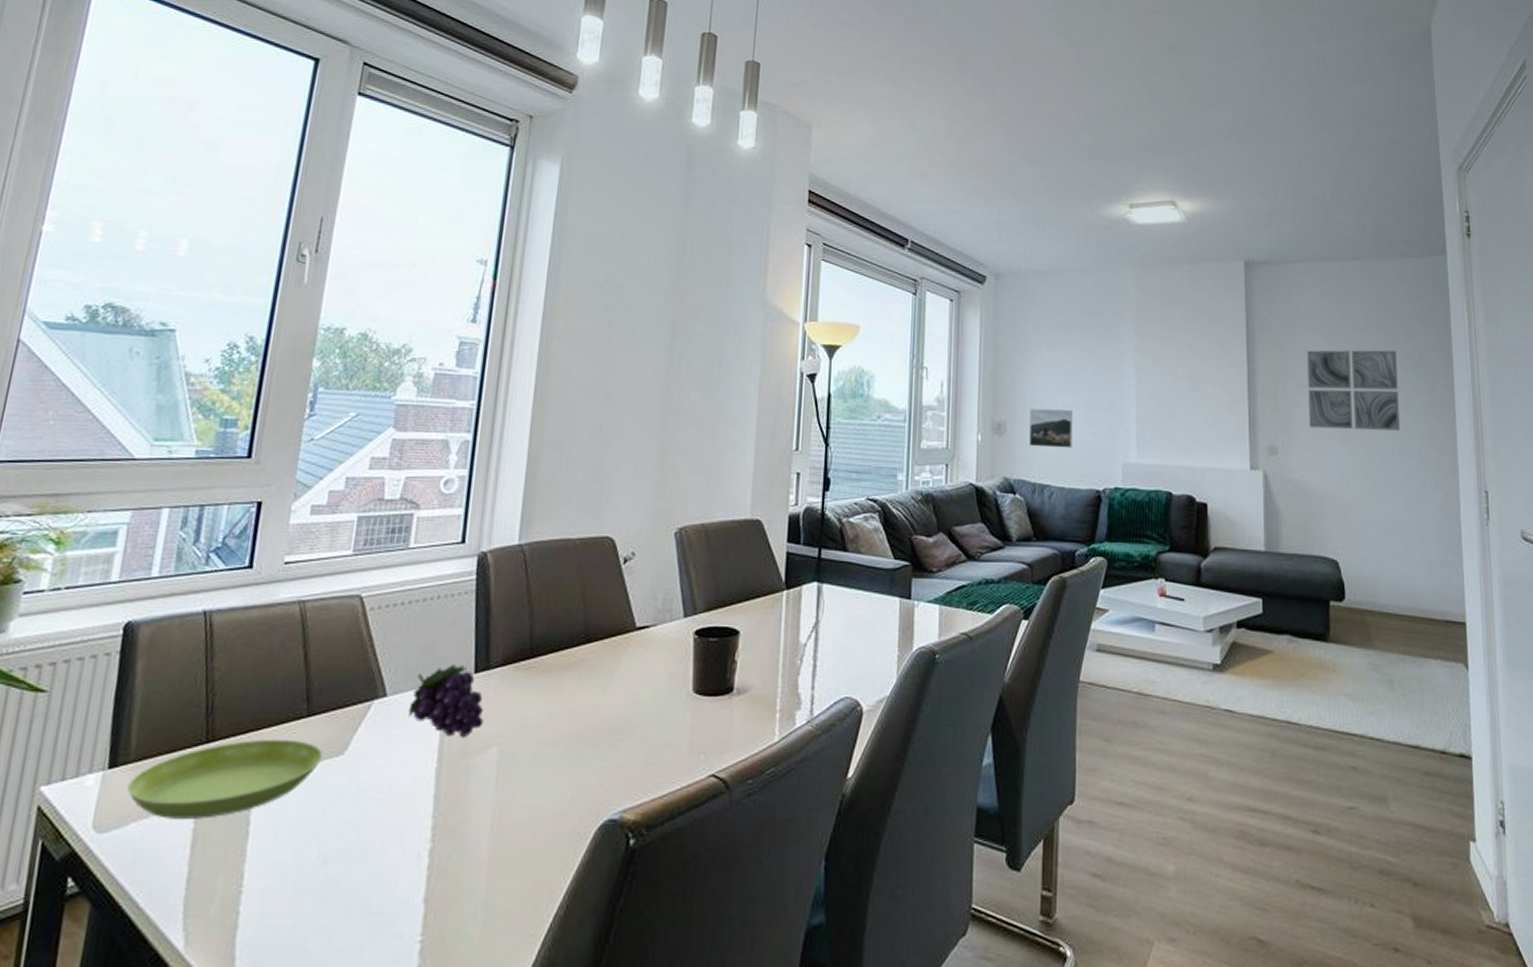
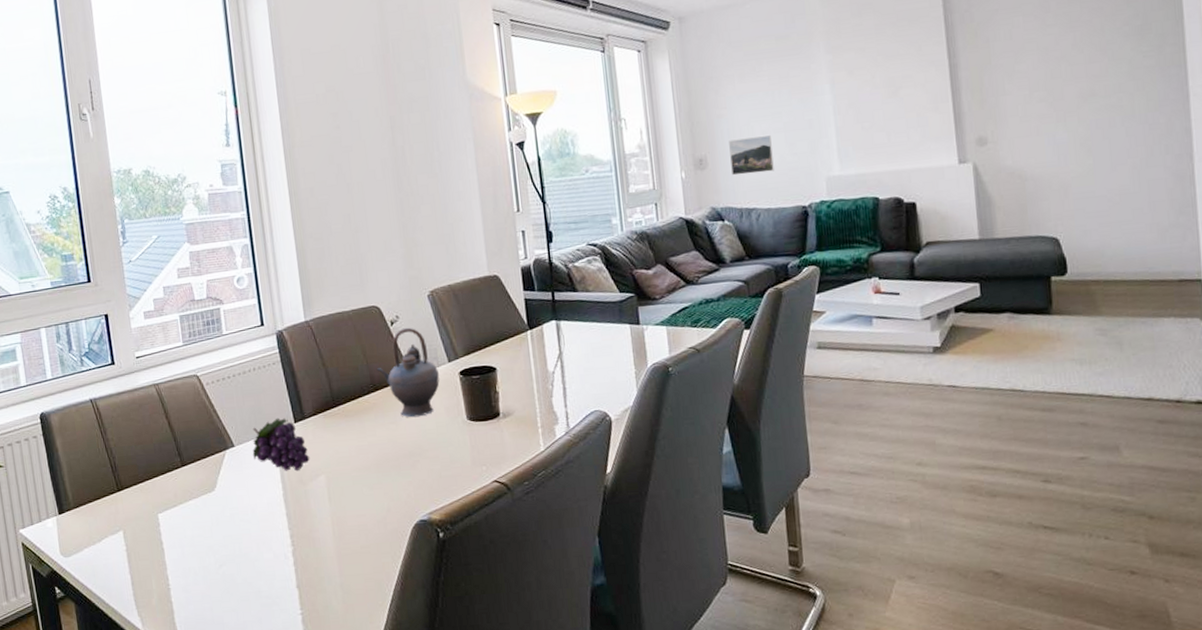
saucer: present [127,739,323,819] -> none [74,483,201,545]
teapot: none [594,568,670,683] -> present [376,327,440,418]
wall art: present [1307,350,1400,431] -> none [1014,18,1123,113]

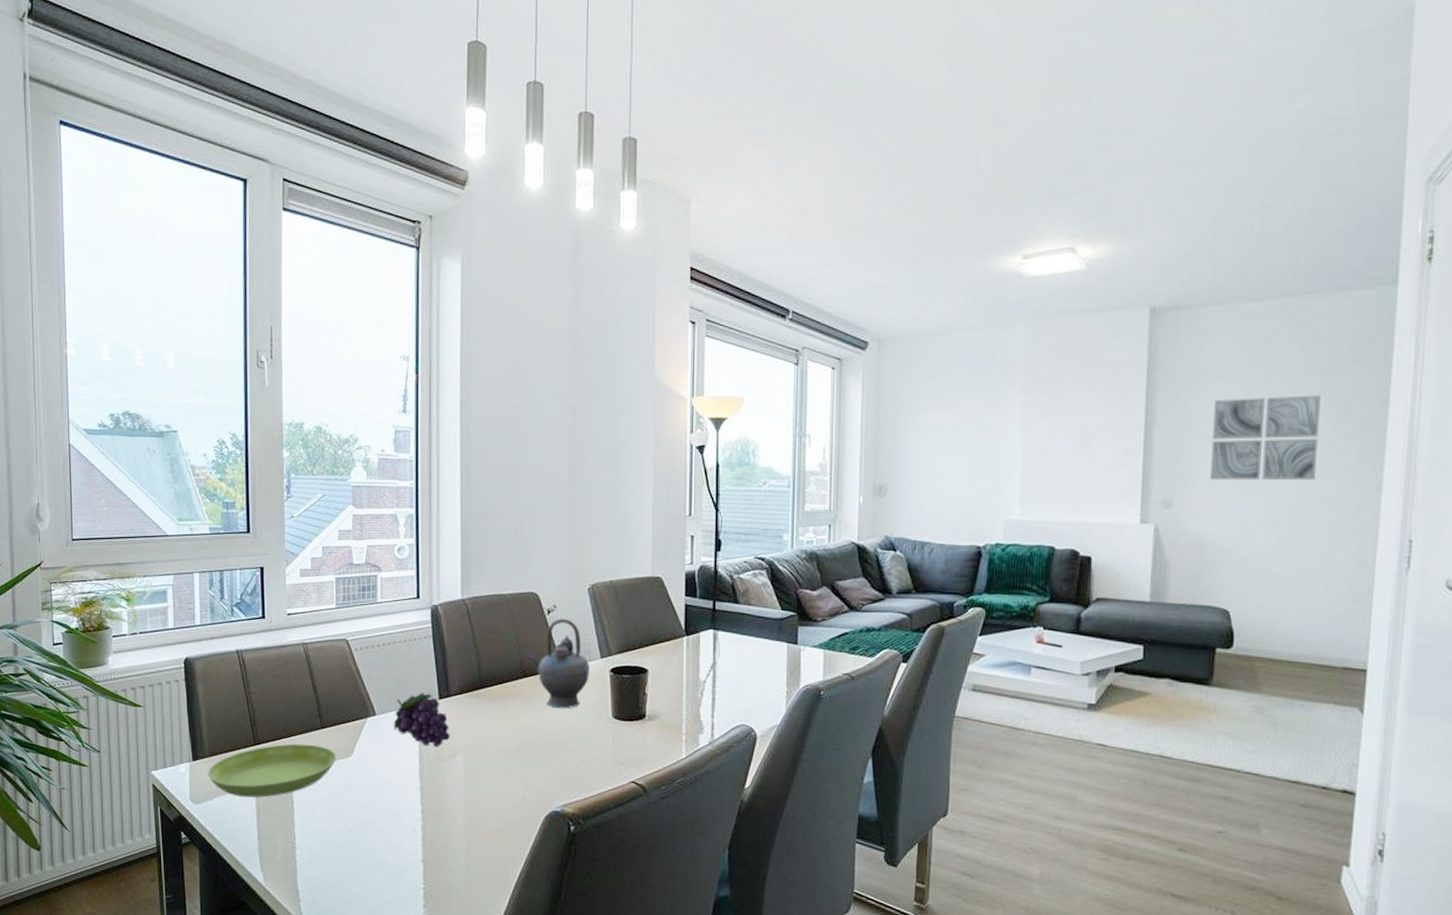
saucer: none [74,483,201,545] -> present [207,743,337,798]
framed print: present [729,135,774,176] -> none [911,470,955,507]
wall art: none [1014,18,1123,113] -> present [1210,395,1321,481]

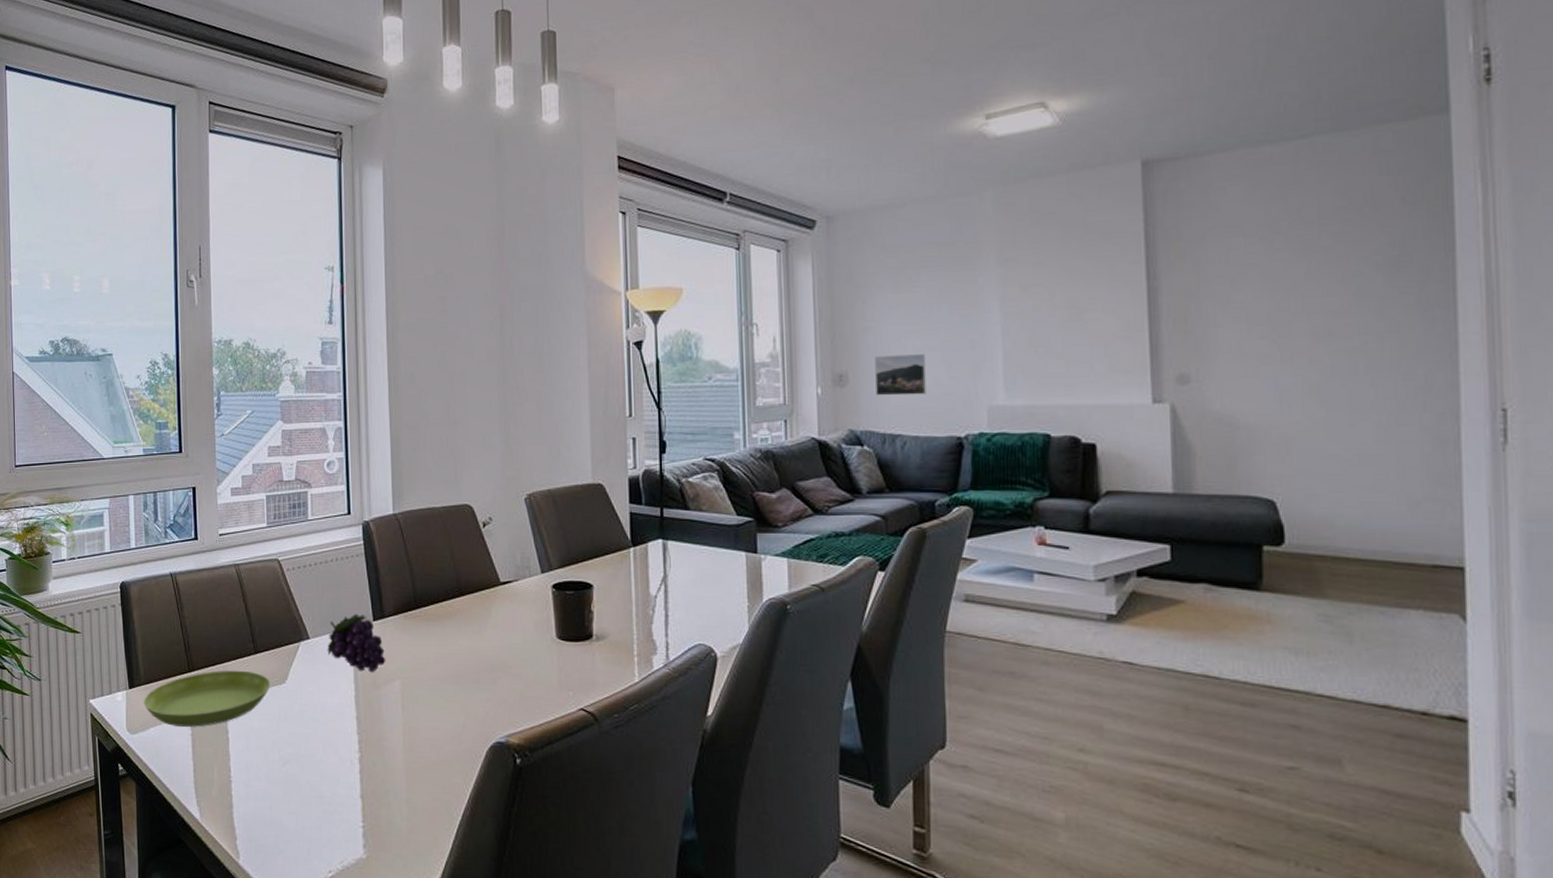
teapot: present [527,618,589,709] -> none [463,531,530,630]
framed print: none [911,470,955,507] -> present [875,354,926,396]
wall art: present [1210,395,1321,481] -> none [1231,245,1369,350]

